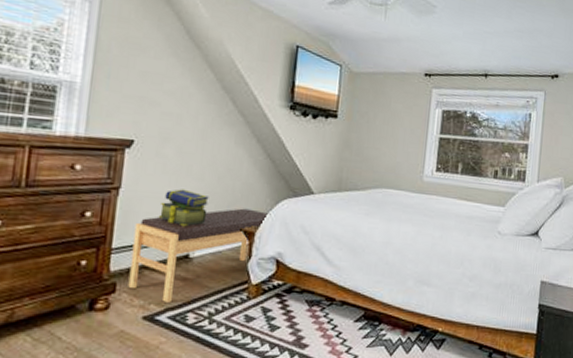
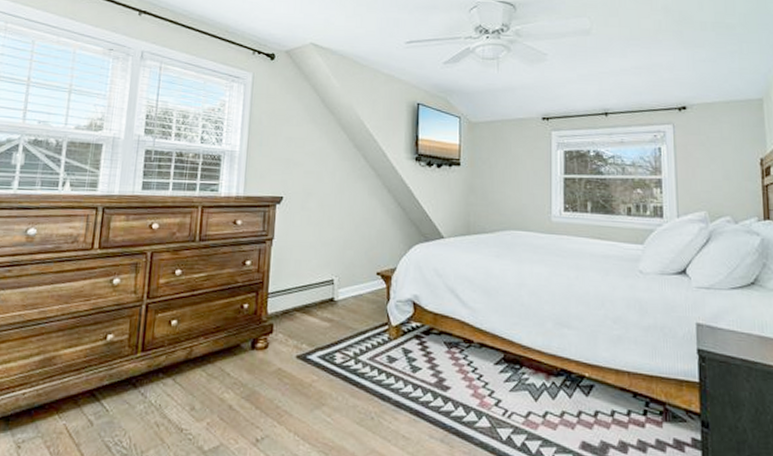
bench: present [128,208,271,304] -> none [283,254,405,344]
stack of books: present [158,189,209,227] -> none [306,238,349,273]

